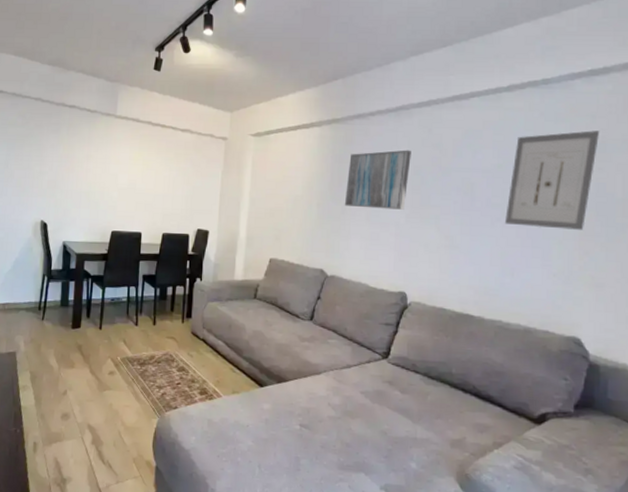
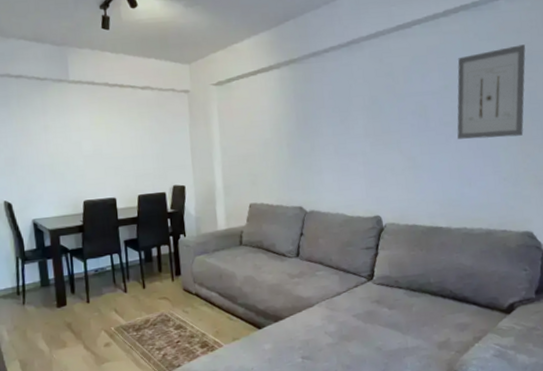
wall art: present [344,150,411,210] -> none [311,81,368,143]

